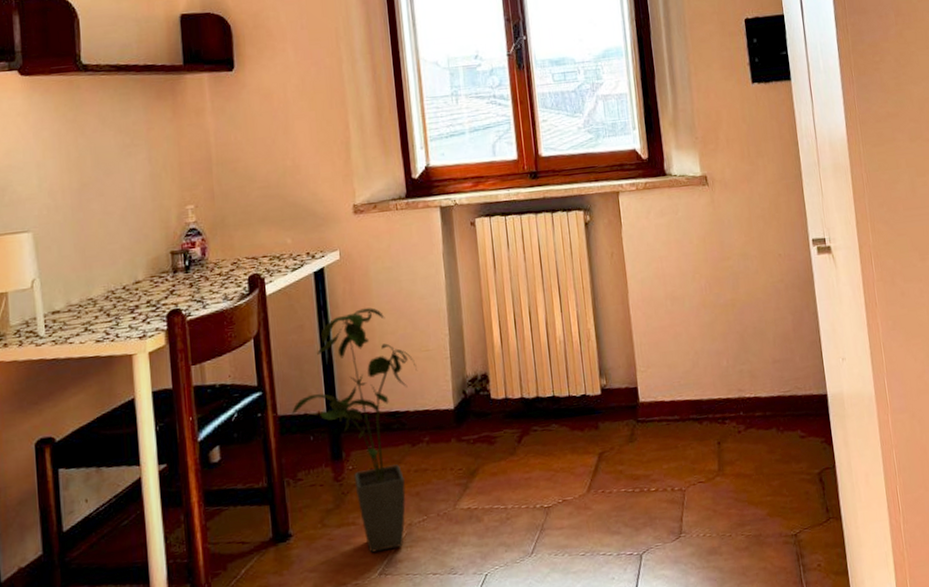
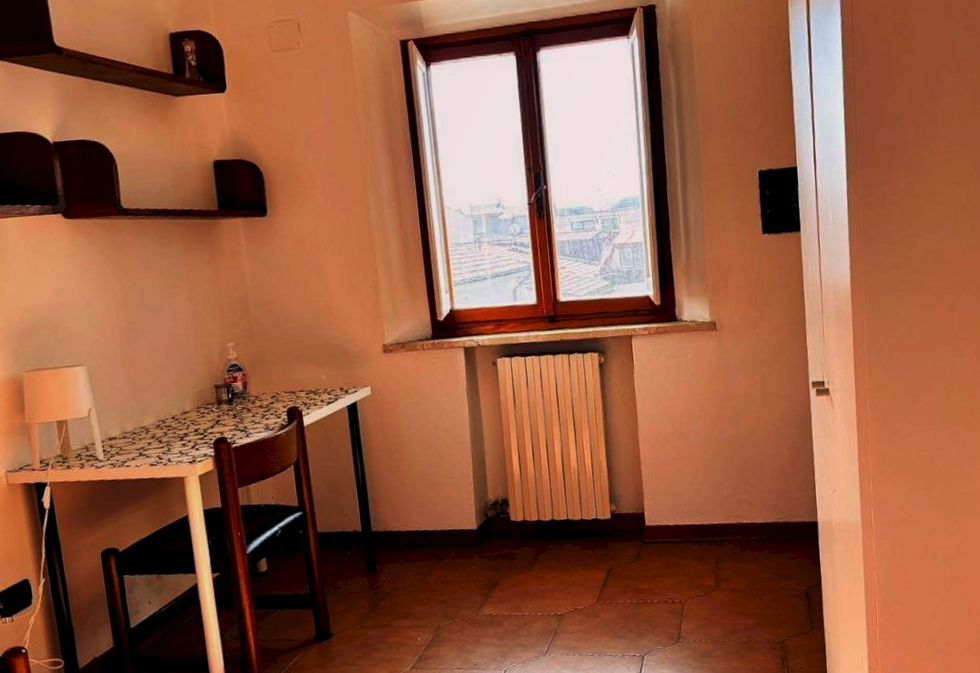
house plant: present [291,307,417,553] -> none [330,438,443,651]

